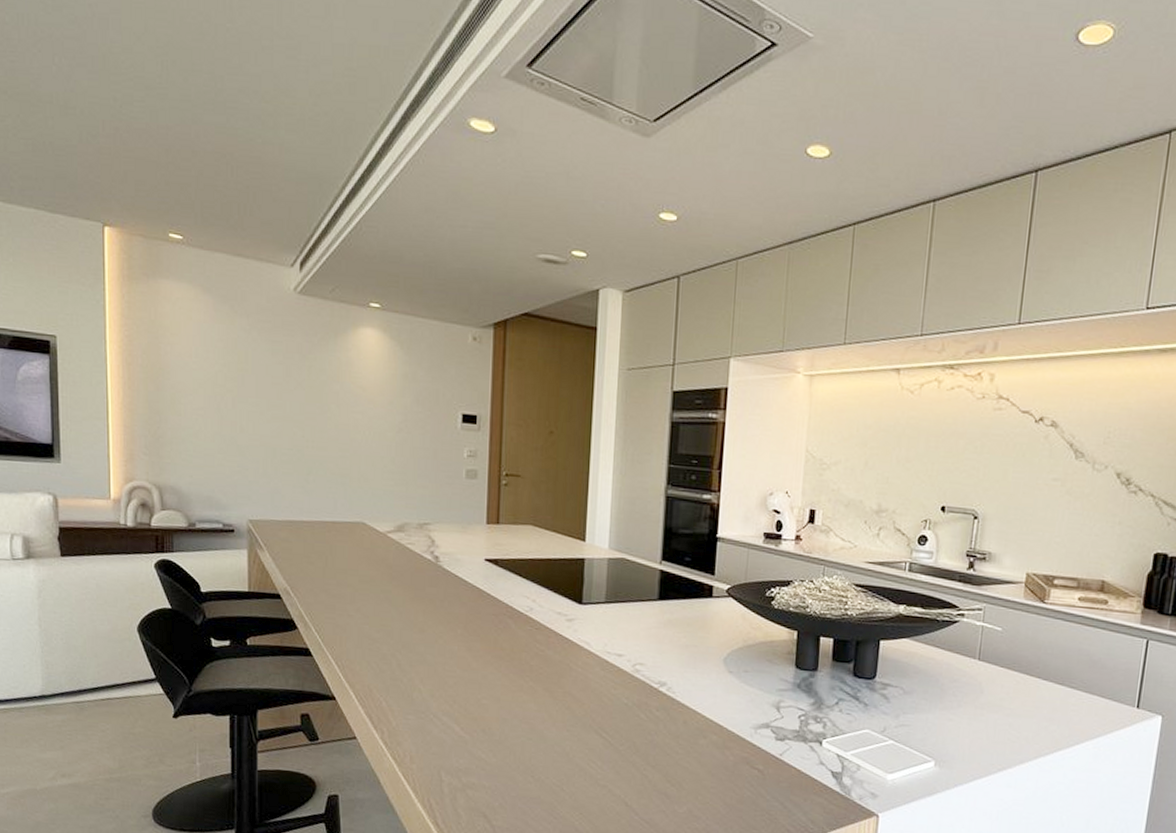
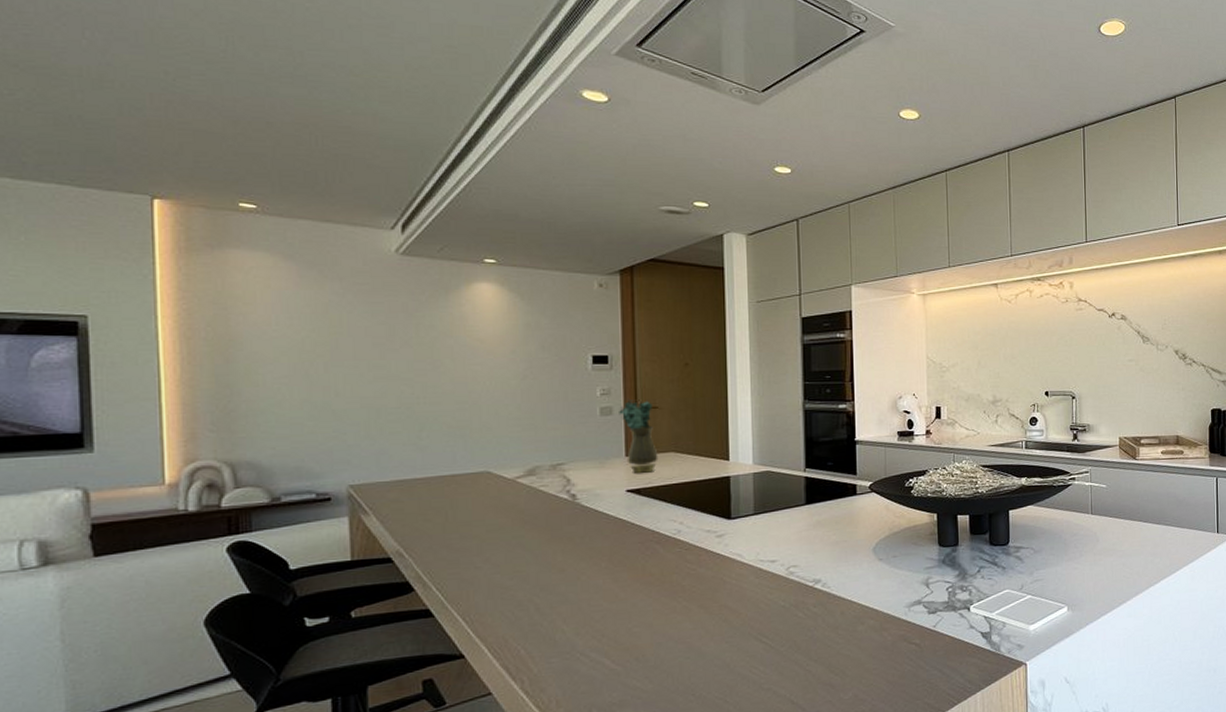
vase: none [483,463,517,544] -> present [619,398,658,474]

